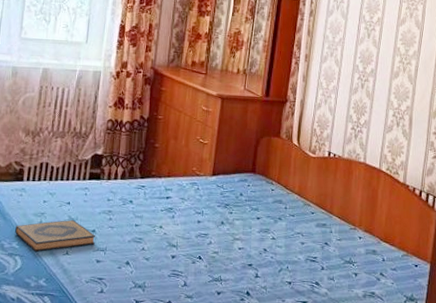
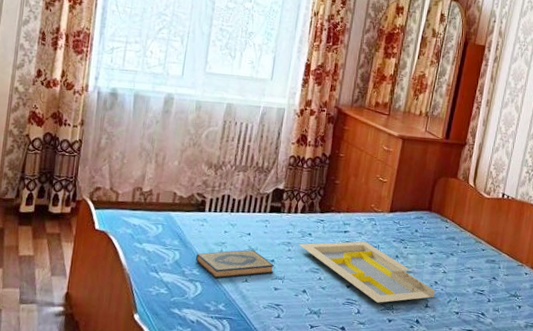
serving tray: none [120,207,265,274] -> present [299,241,436,303]

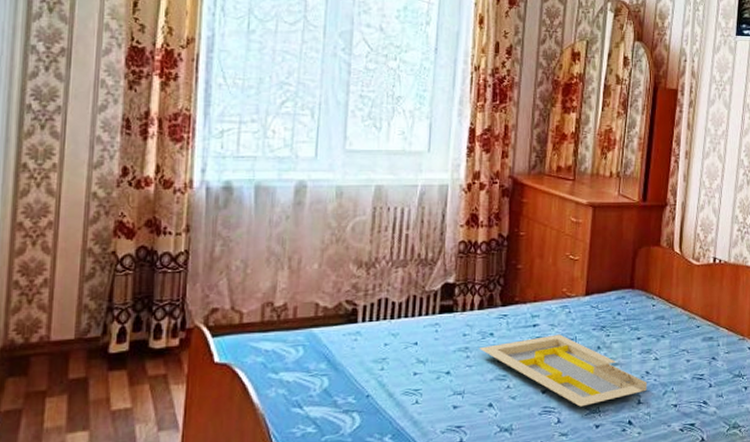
hardback book: present [196,249,275,279] -> none [350,362,451,405]

